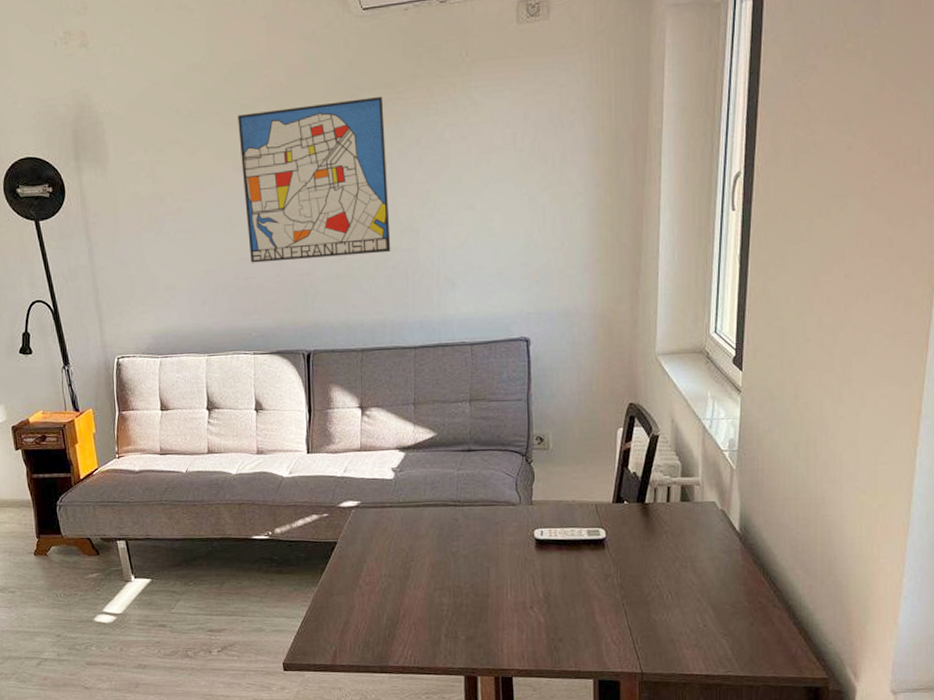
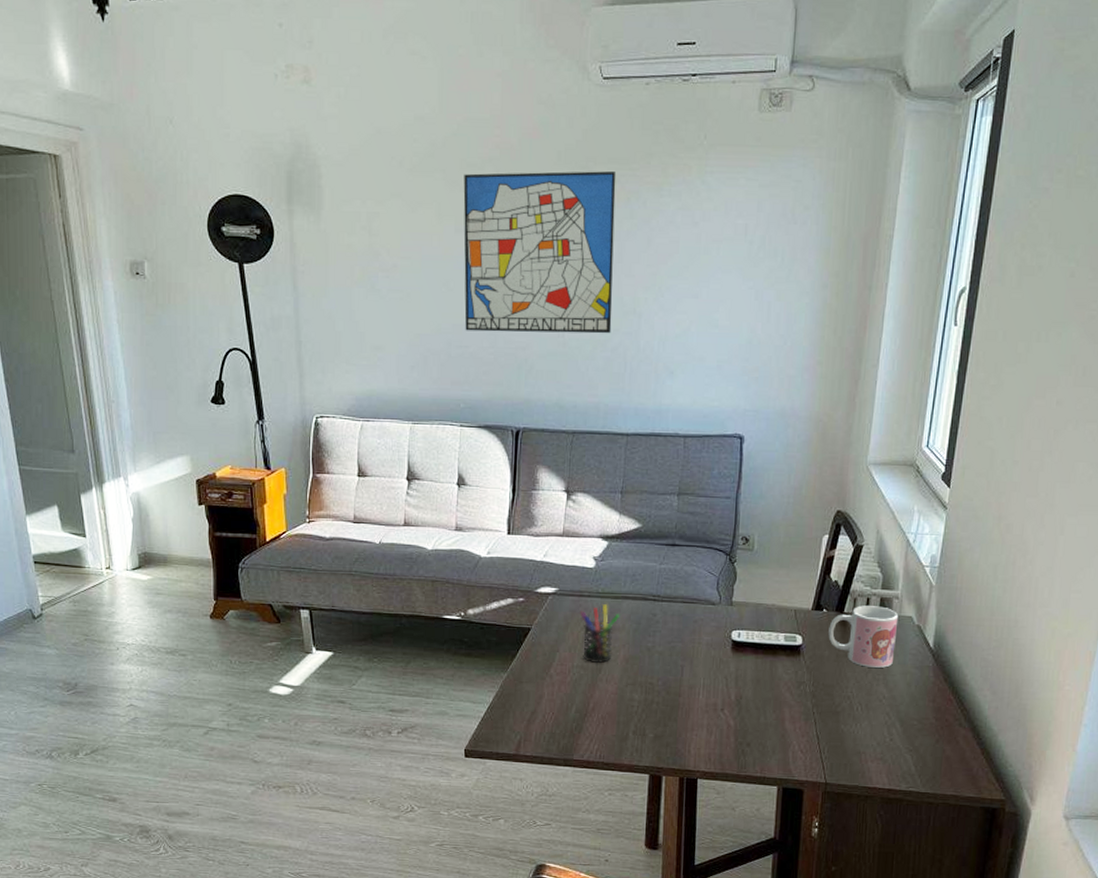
pen holder: none [383,513,422,572] -> present [579,604,619,664]
mug: none [631,494,701,555] -> present [828,605,899,668]

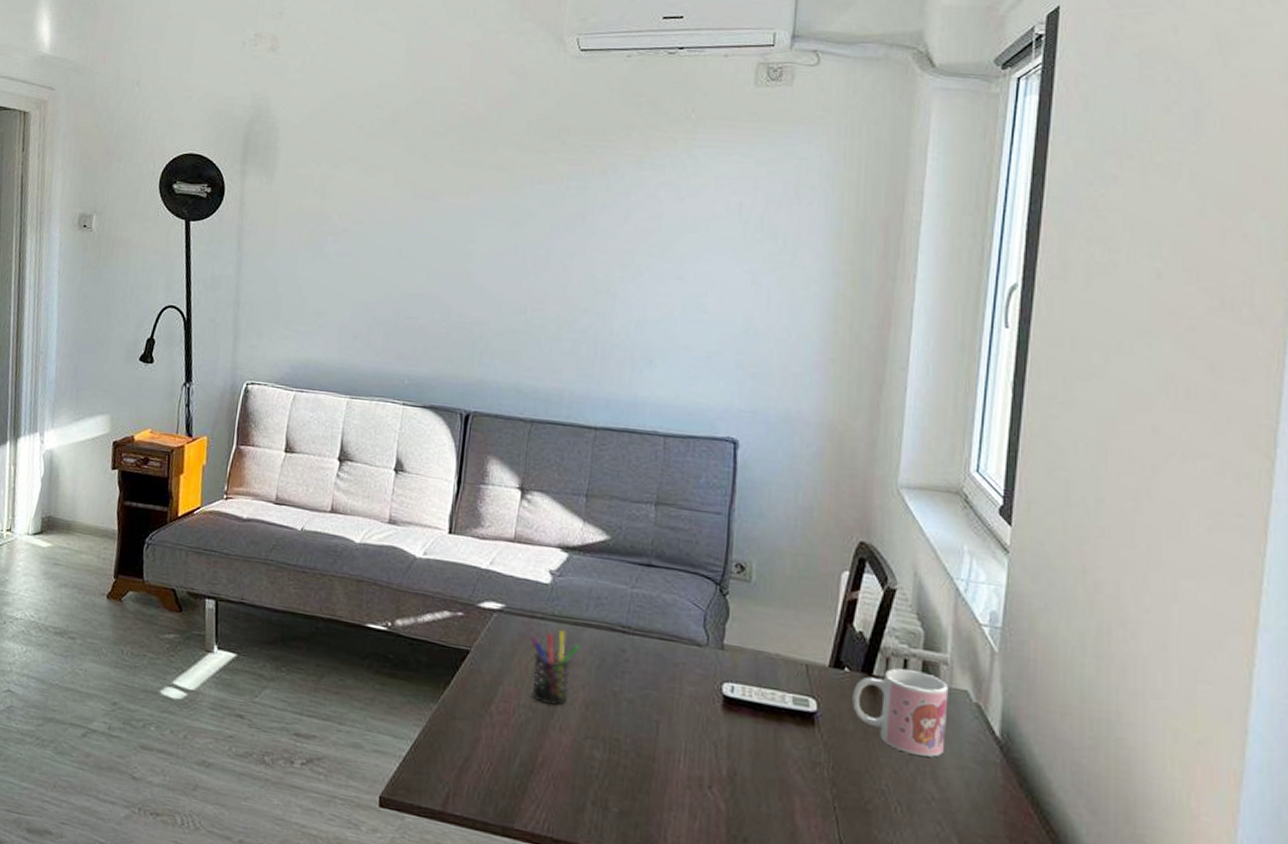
wall art: present [463,171,616,334] -> none [416,140,592,314]

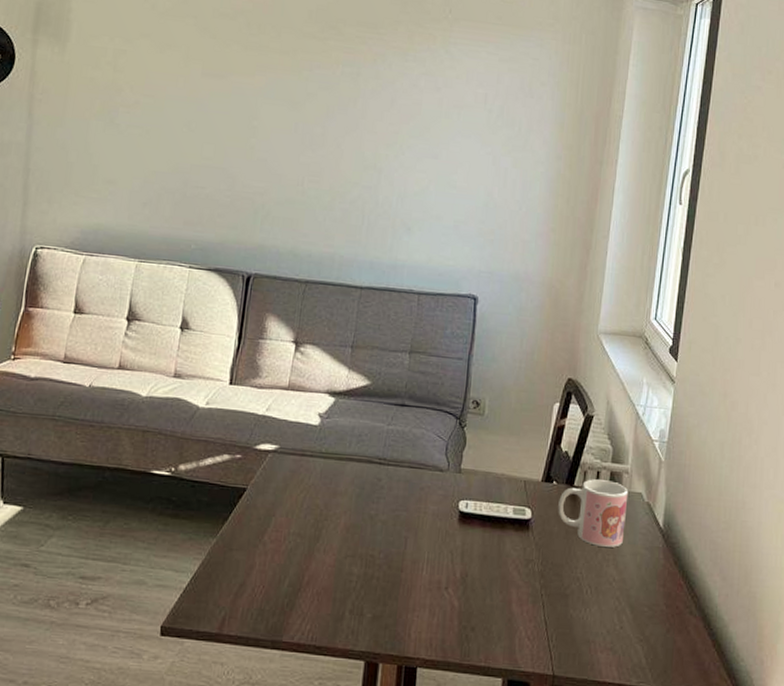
pen holder: present [530,630,579,706] -> none [300,465,342,532]

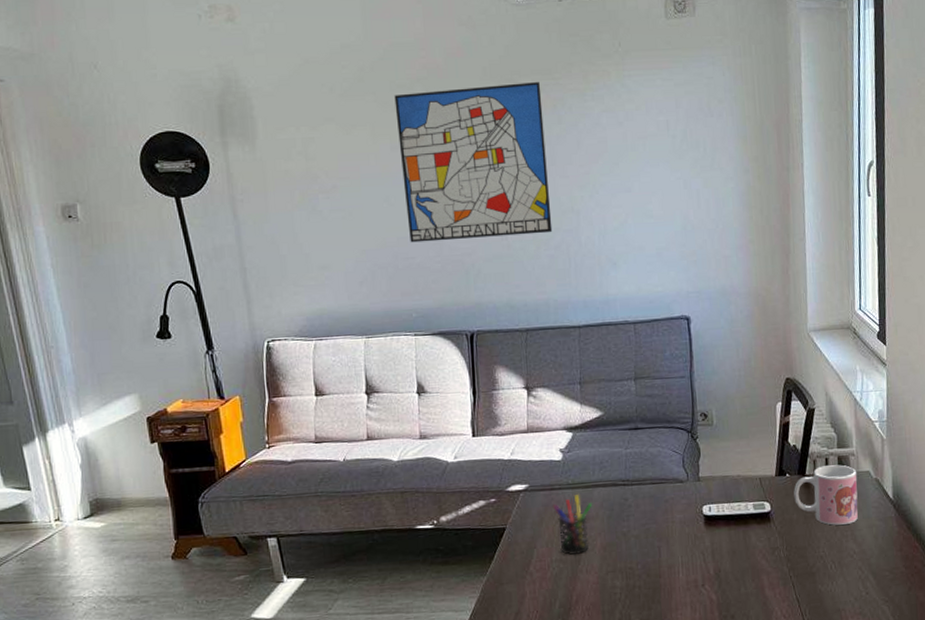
wall art: none [203,22,364,187] -> present [394,82,553,243]
pen holder: none [300,465,342,532] -> present [552,495,592,556]

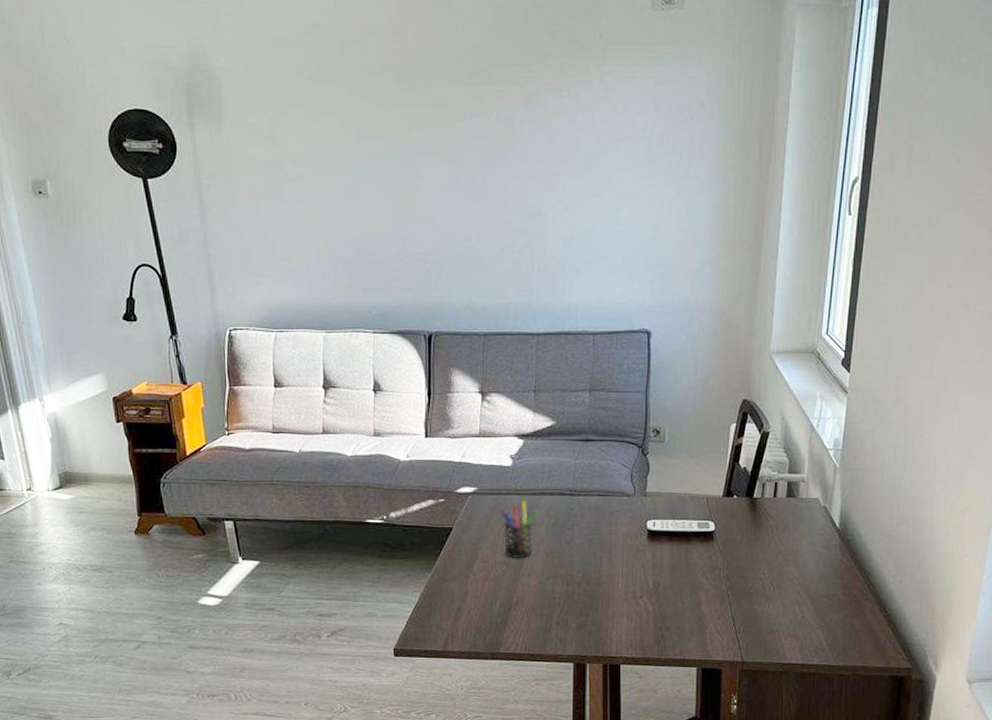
wall art: present [394,82,553,243] -> none [364,74,518,238]
mug: present [794,464,859,525] -> none [739,490,806,549]

